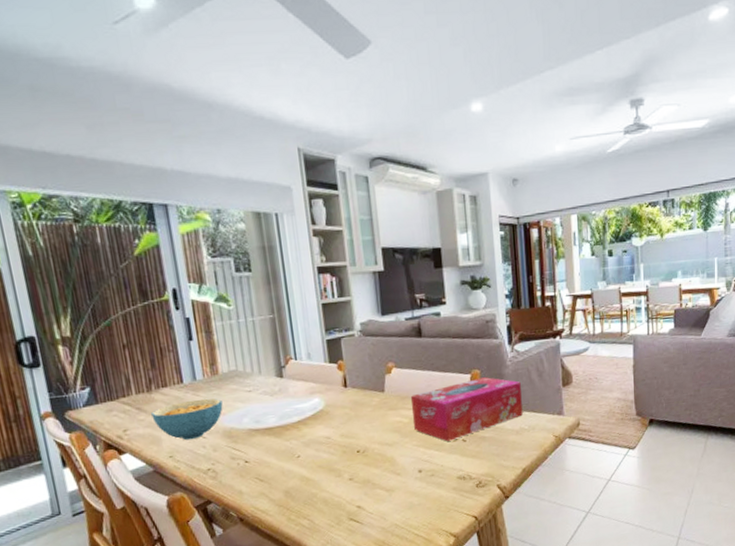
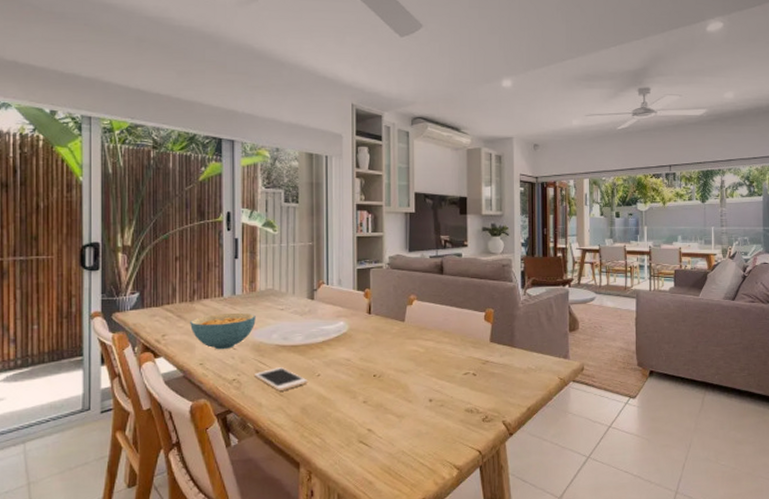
cell phone: none [230,452,289,477] -> present [255,367,308,392]
tissue box: present [410,376,523,441] -> none [428,315,531,374]

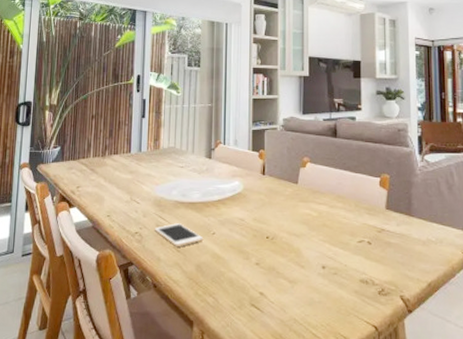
cereal bowl: present [190,312,256,350] -> none [101,168,158,203]

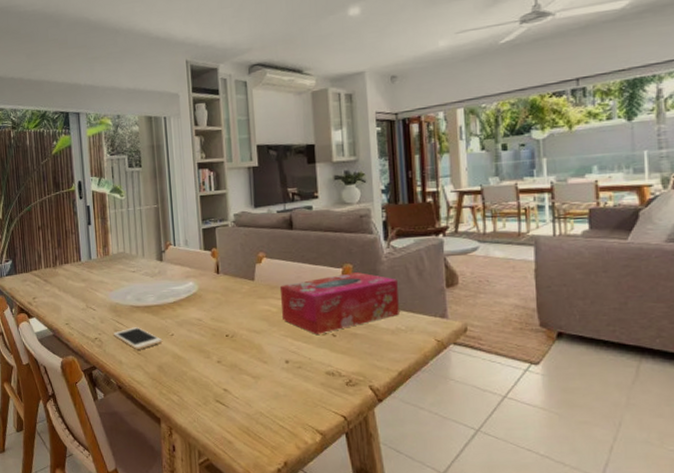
tissue box: none [321,182,430,241] -> present [279,271,399,334]

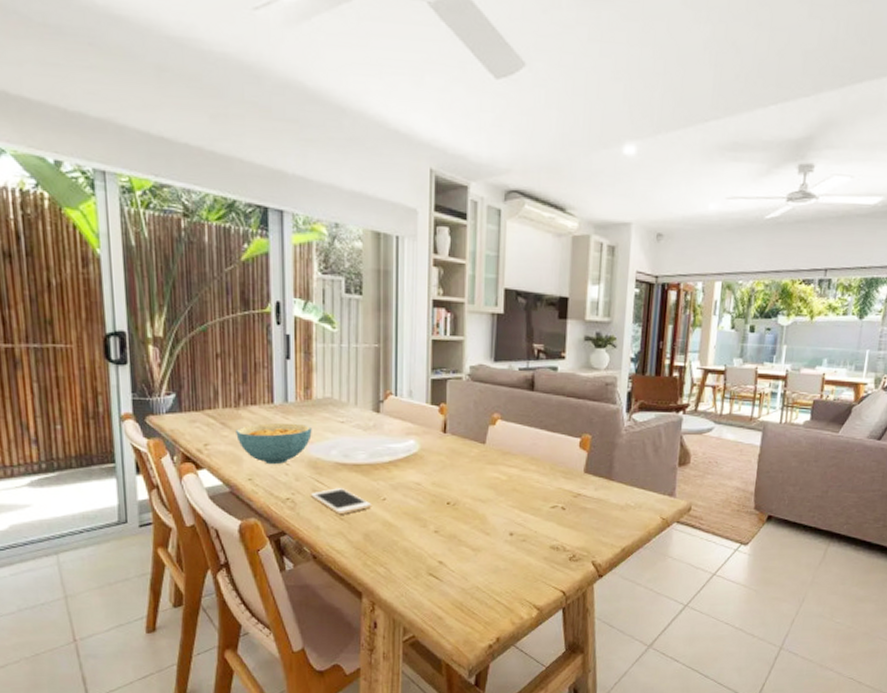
cereal bowl: none [55,275,111,311] -> present [236,422,312,465]
tissue box: present [279,271,399,334] -> none [510,443,634,507]

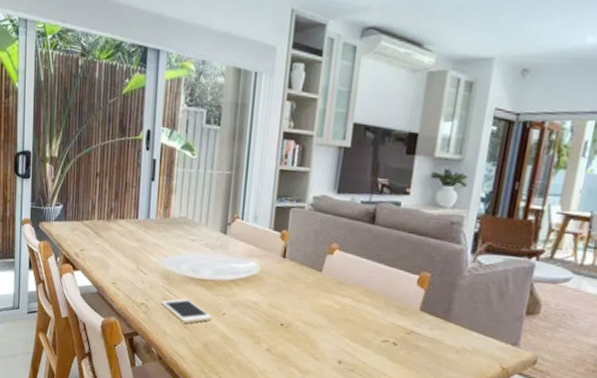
cereal bowl: present [236,422,312,465] -> none [106,236,167,273]

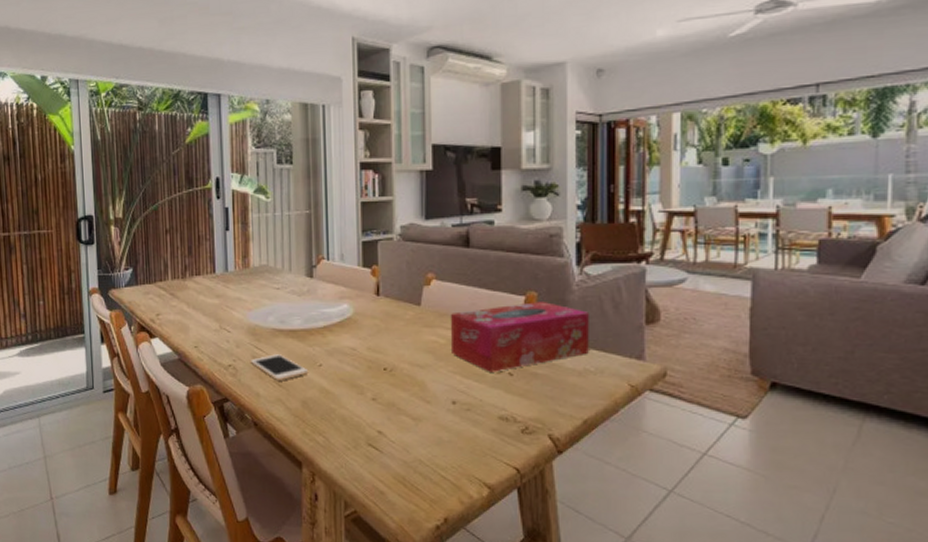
tissue box: none [343,281,475,340] -> present [450,300,589,372]

